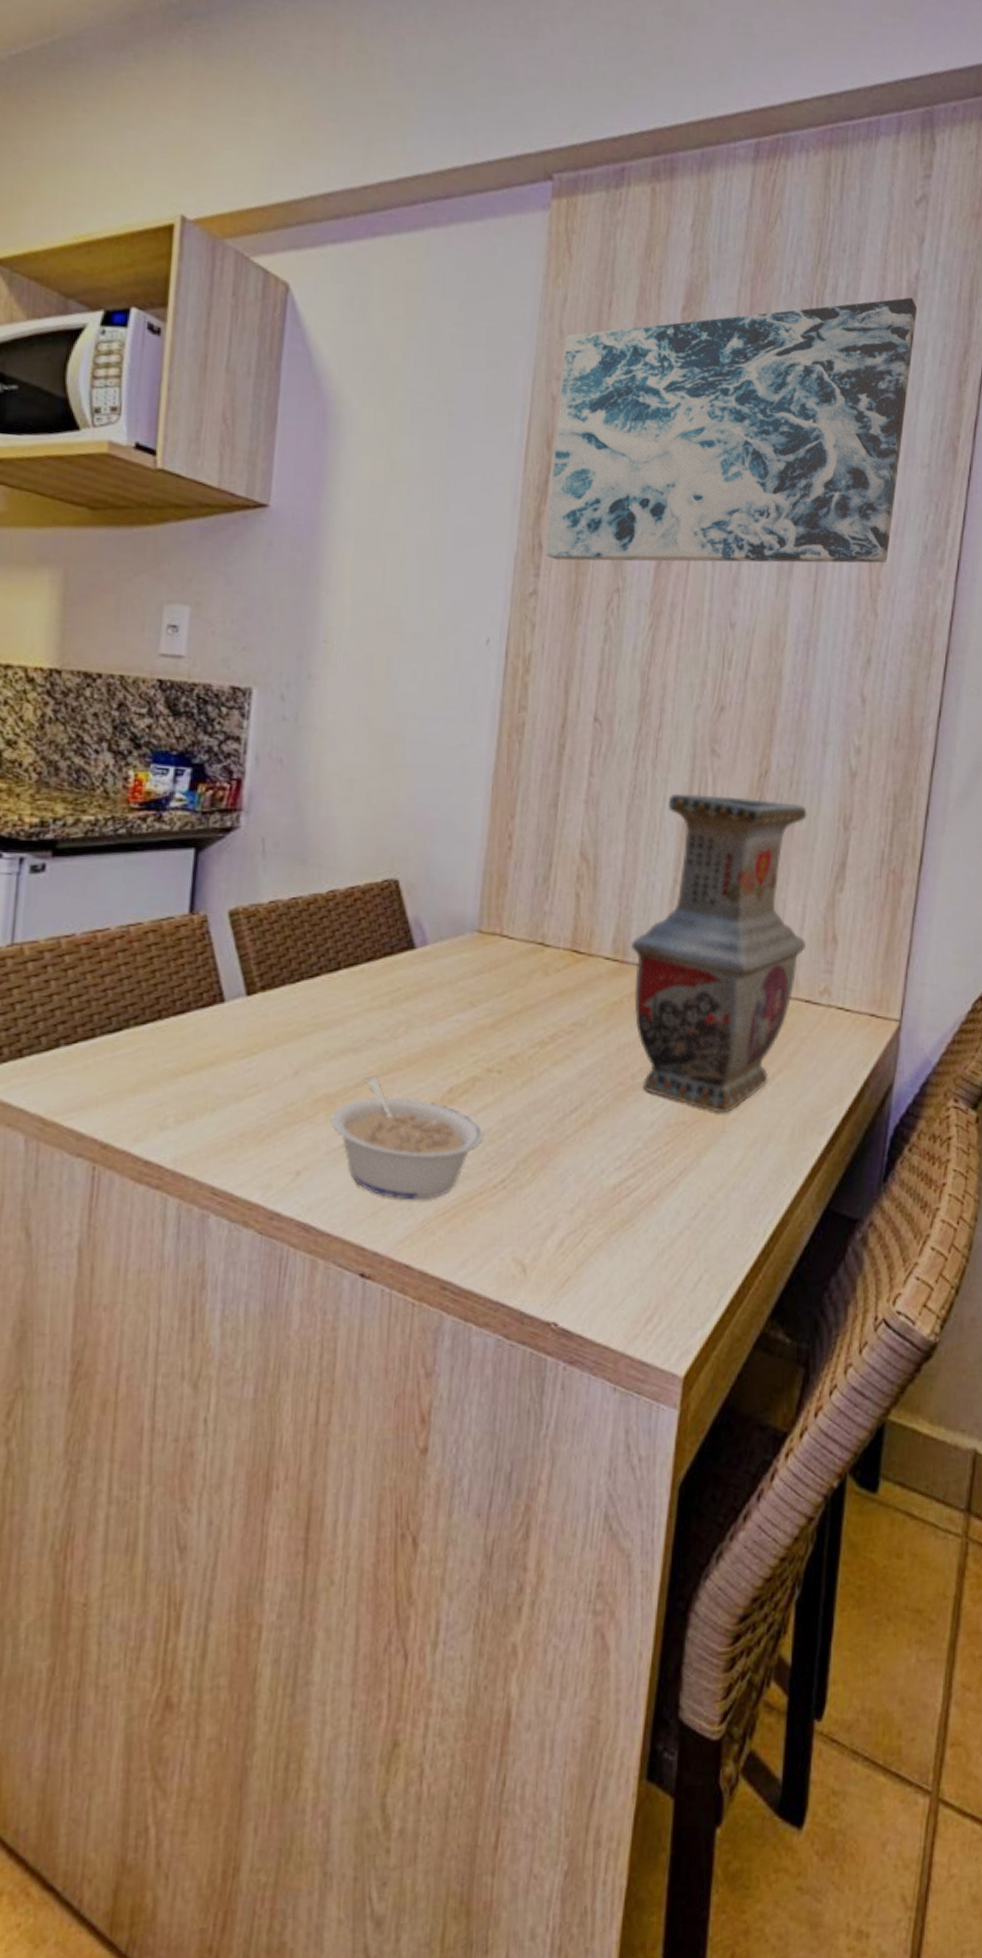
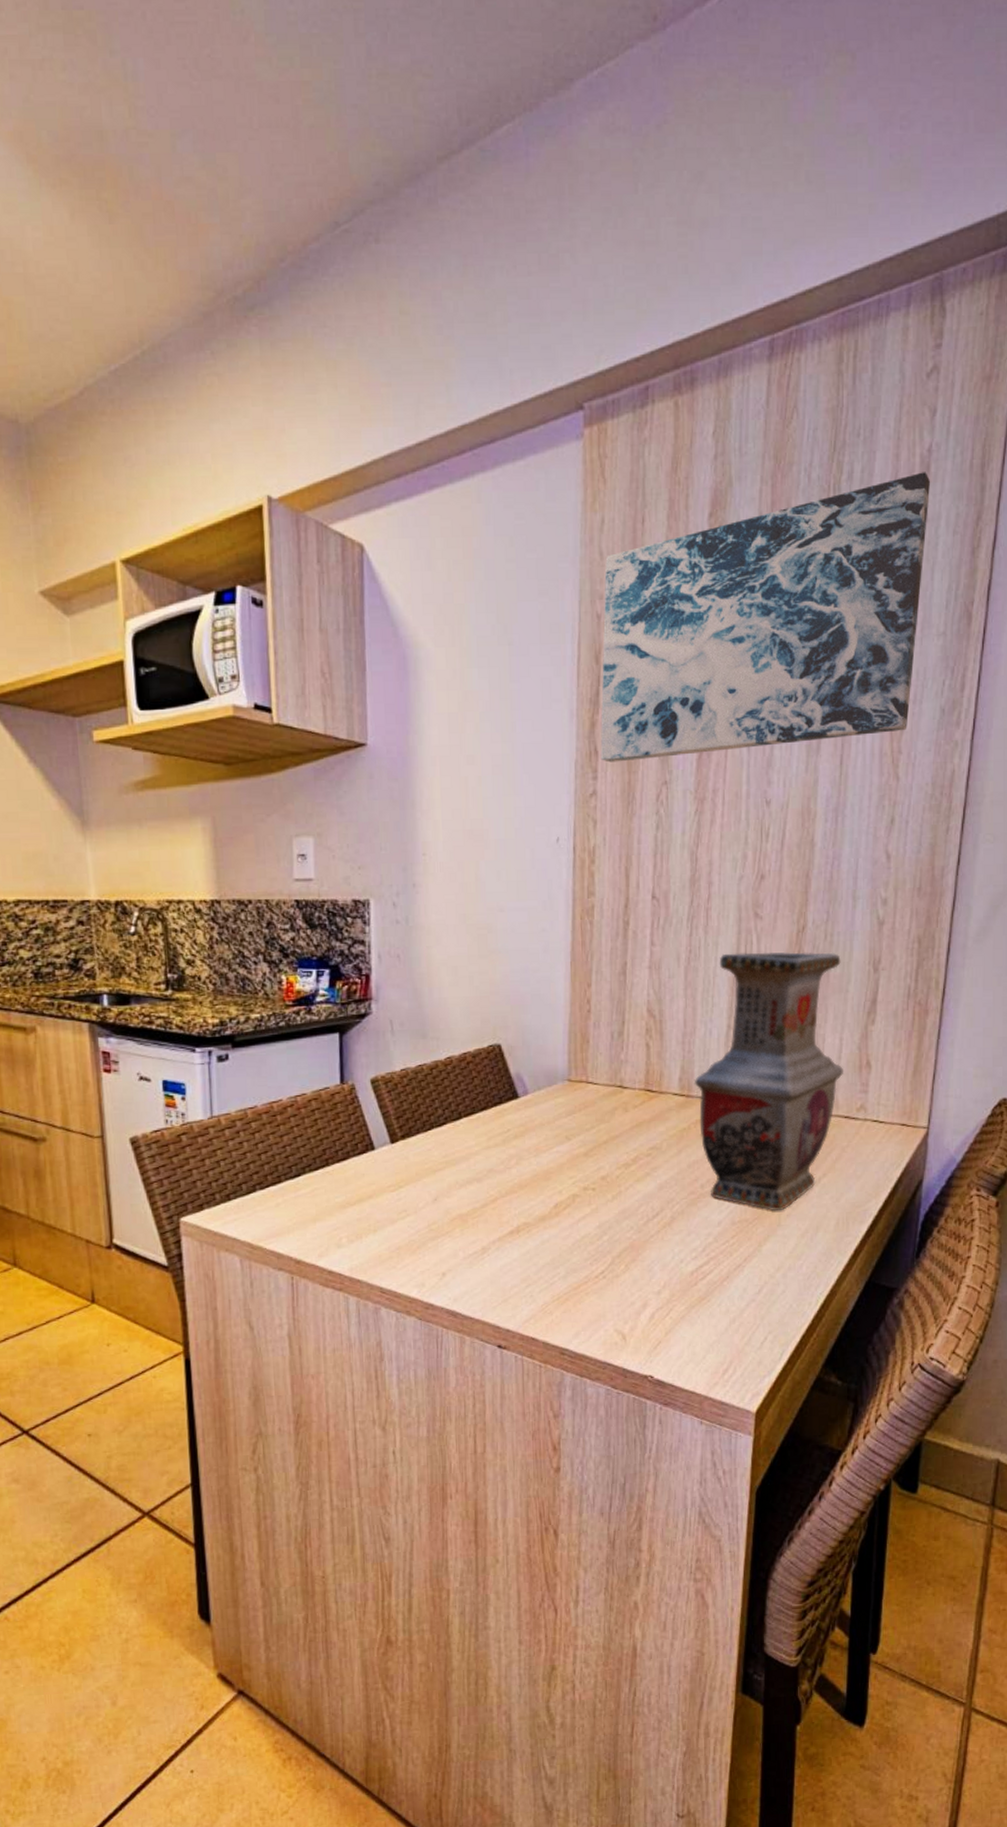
legume: present [330,1075,484,1200] -> none [464,1198,585,1290]

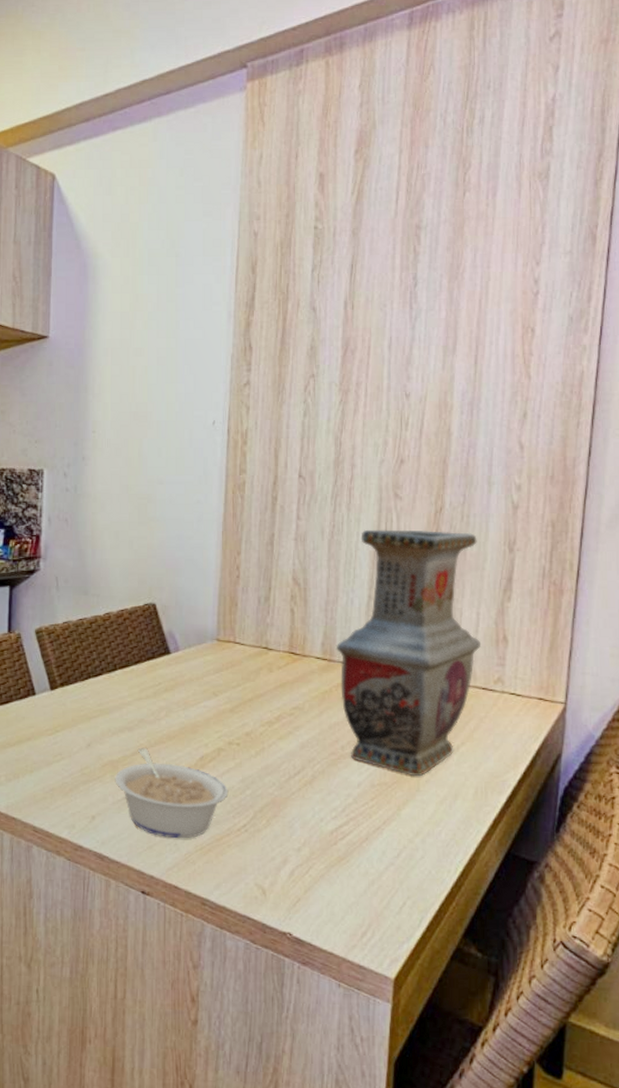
legume: none [464,1198,585,1290] -> present [115,747,229,839]
wall art: present [600,472,930,763] -> none [254,117,555,357]

